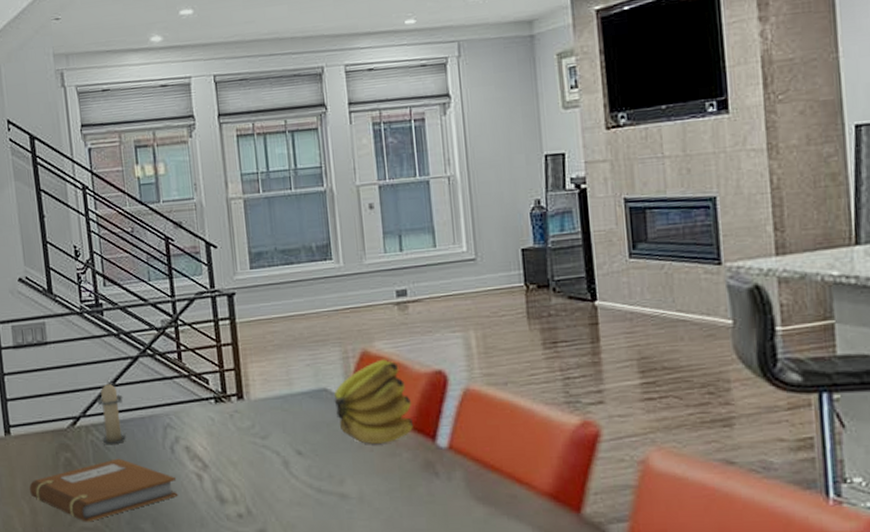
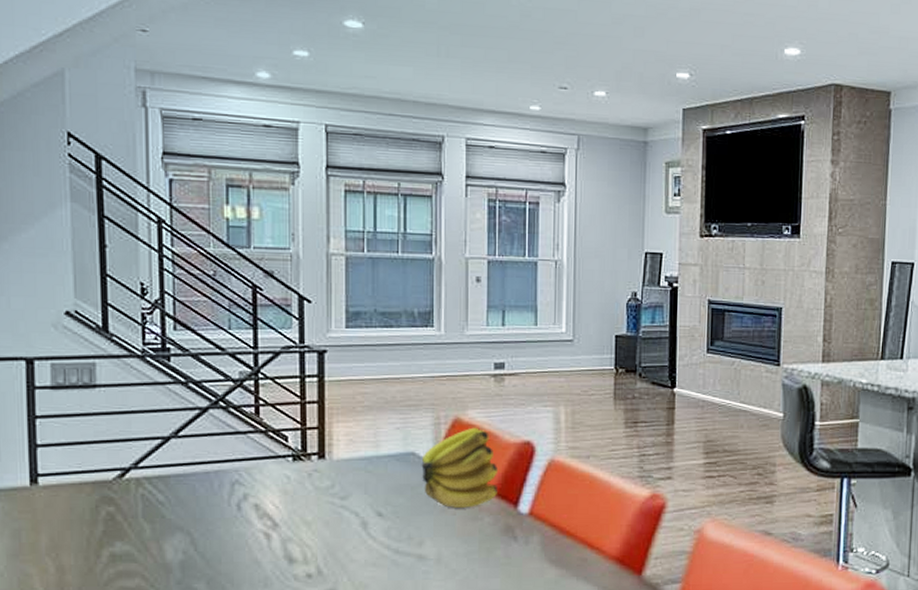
notebook: present [29,458,178,522] -> none [58,514,241,582]
candle: present [96,380,127,445] -> none [153,431,186,500]

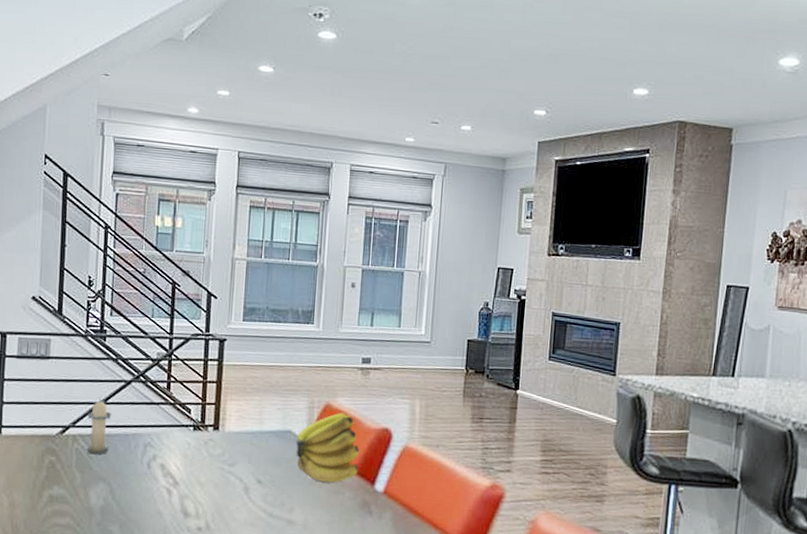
candle: none [153,431,186,500] -> present [85,398,112,455]

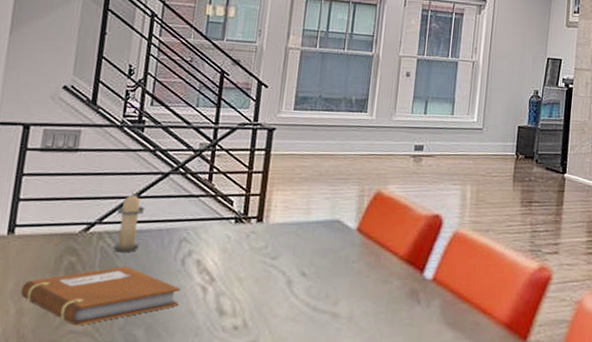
notebook: none [12,467,149,520] -> present [21,266,181,326]
banana: present [296,412,359,483] -> none [344,200,409,272]

